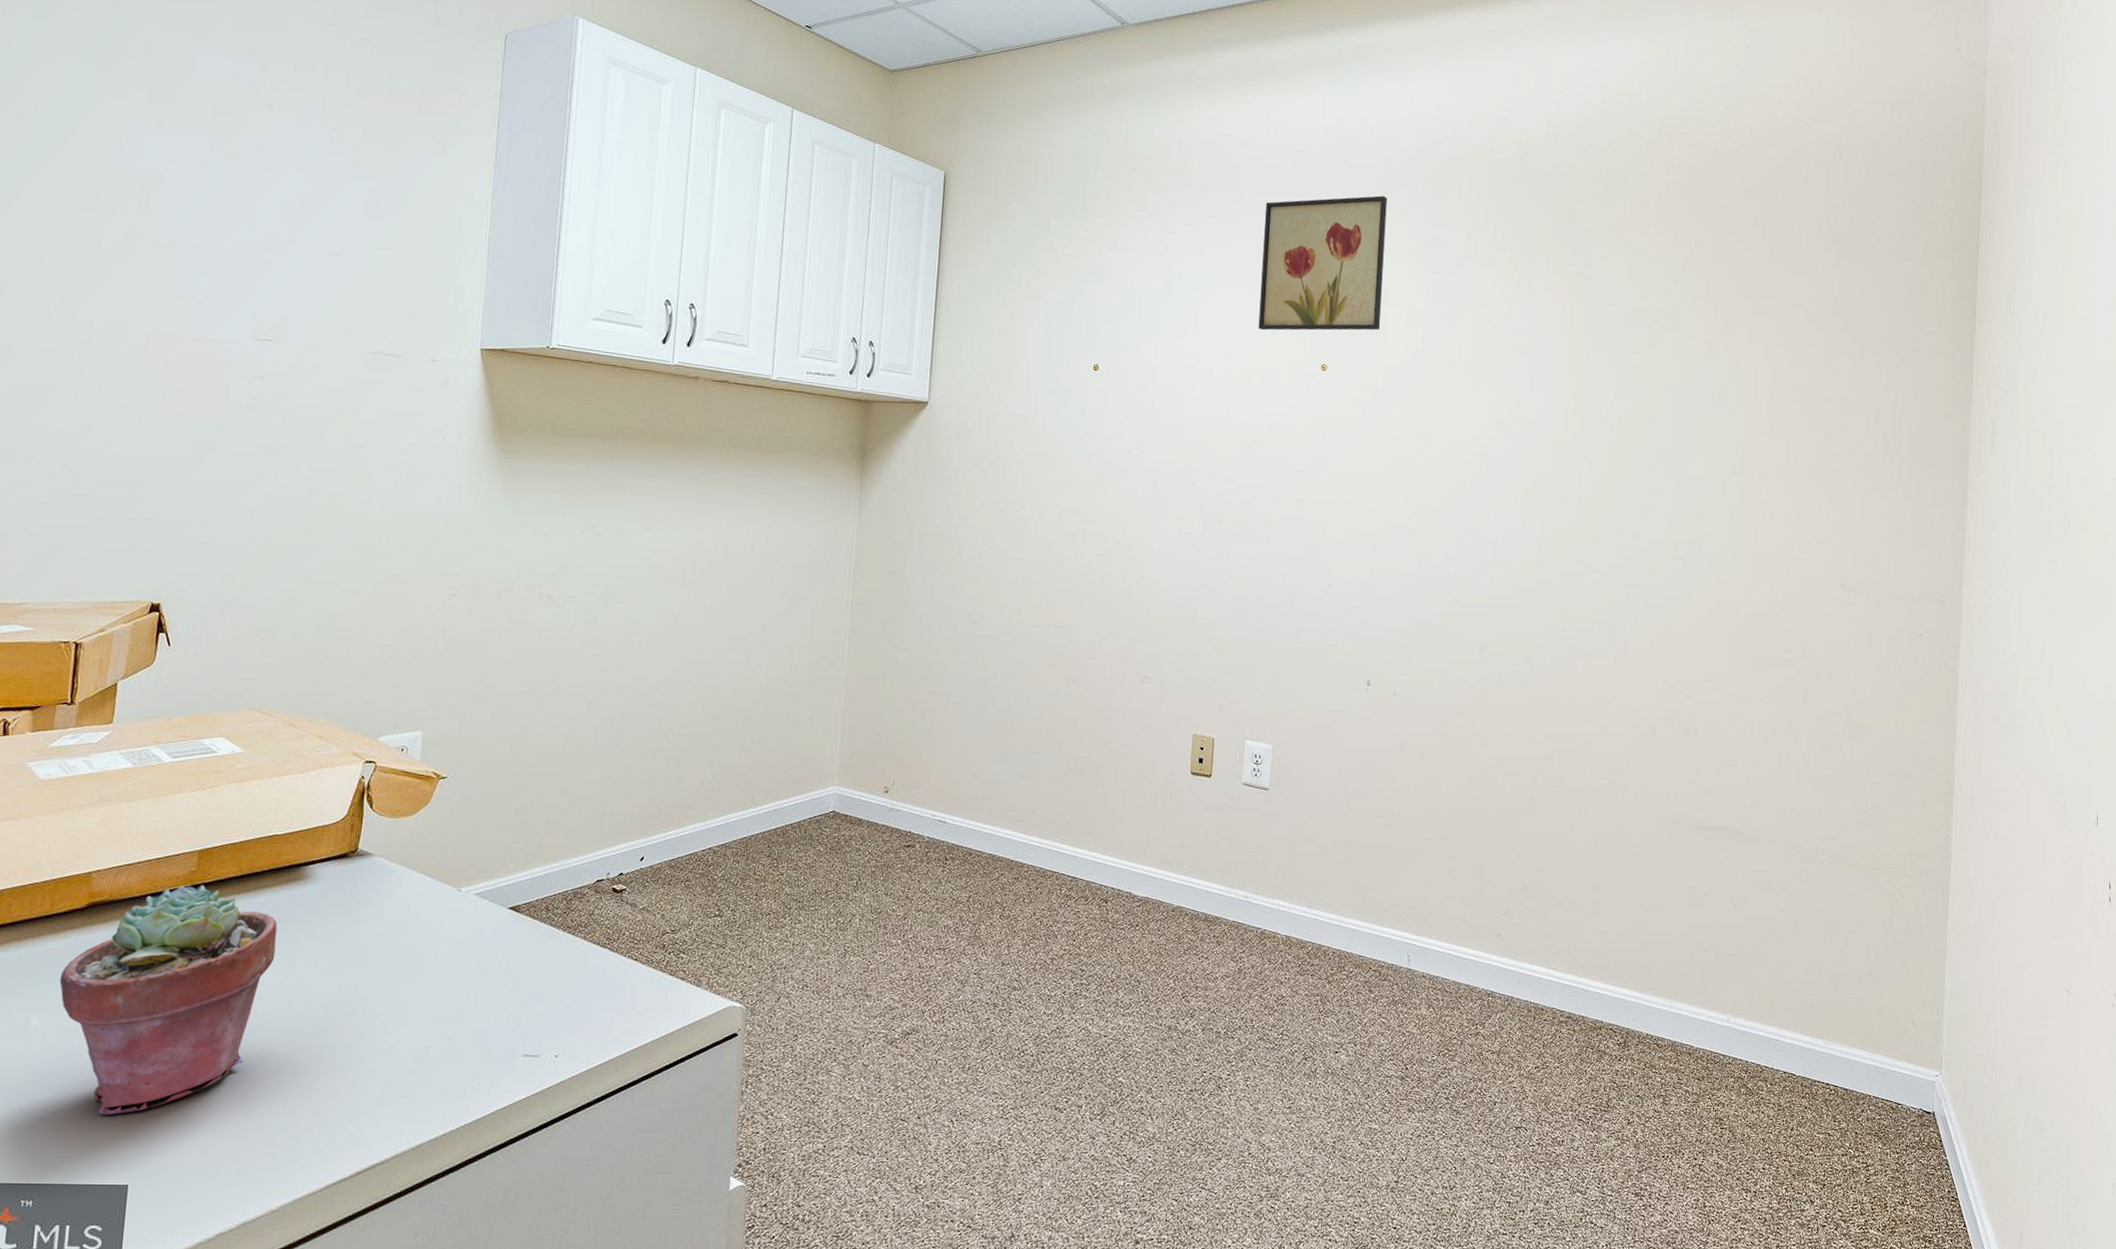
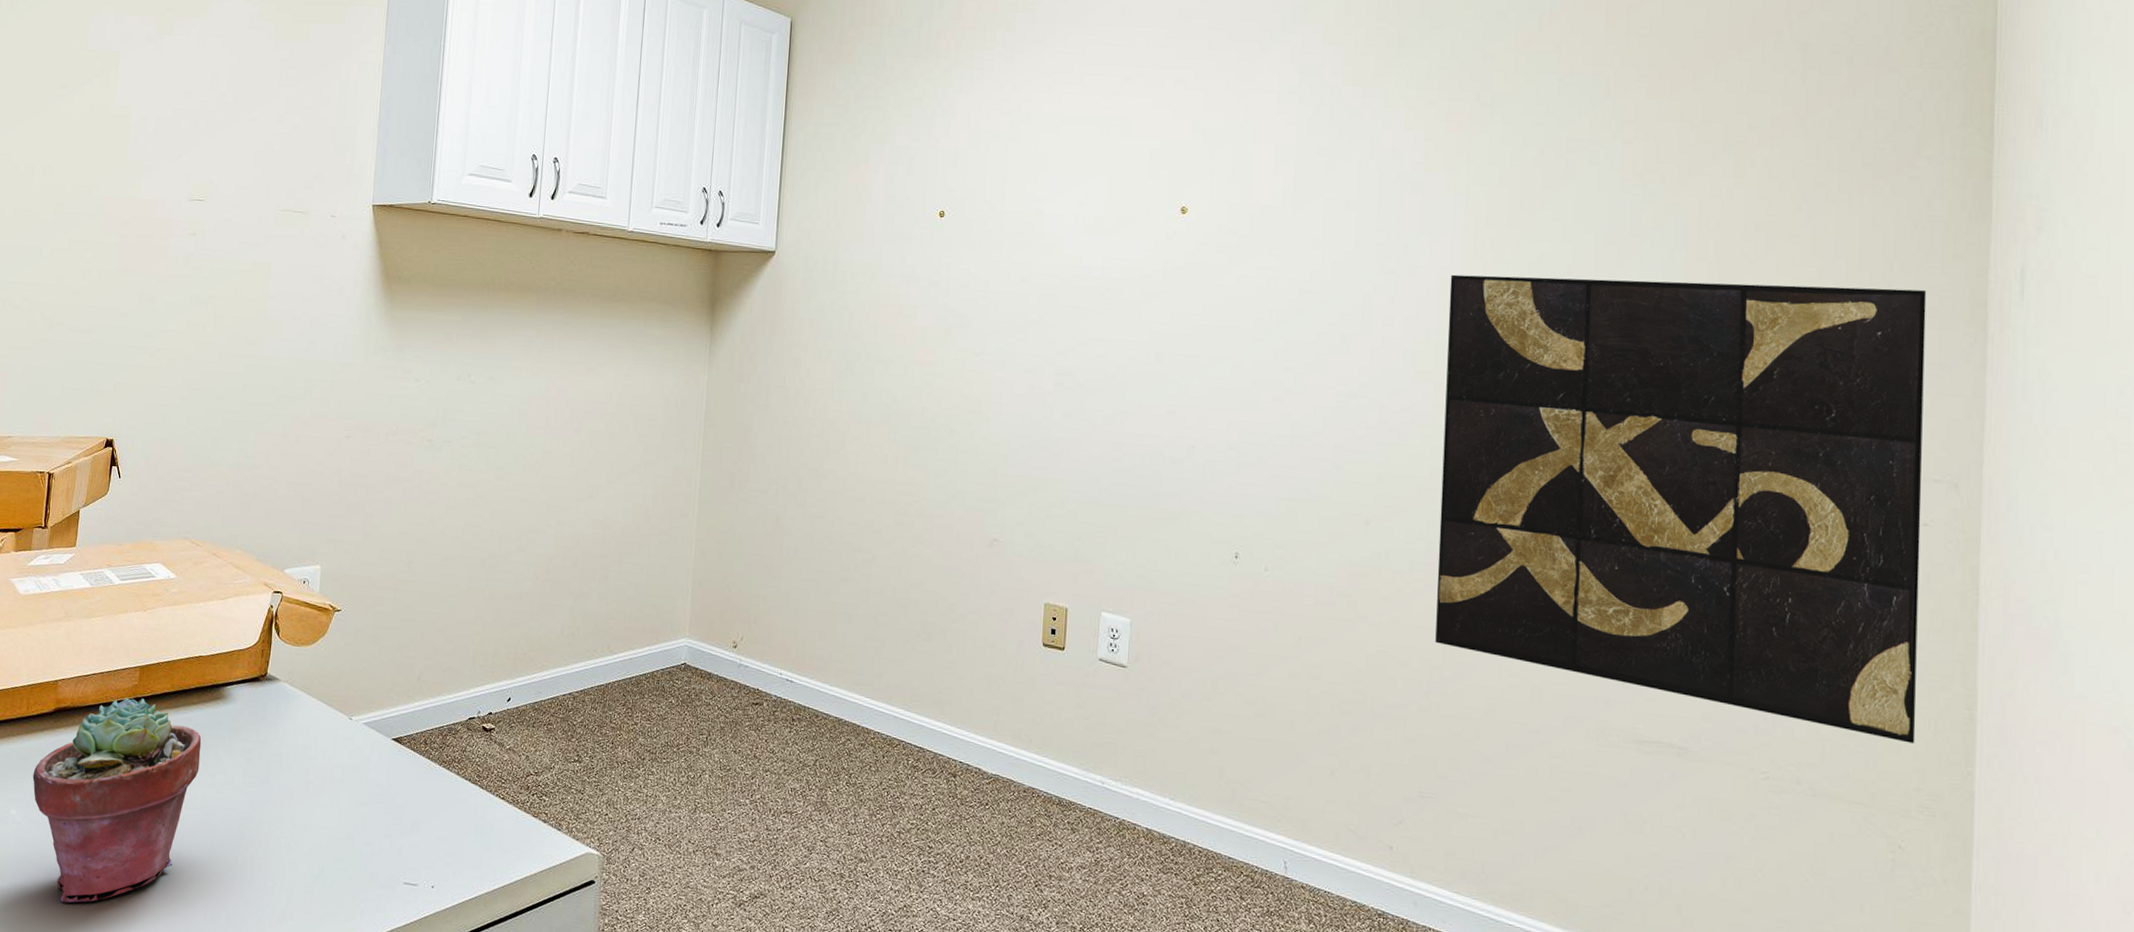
wall art: present [1258,195,1387,331] -> none [1112,22,1253,172]
wall art: none [1538,428,1925,815] -> present [1435,274,1927,744]

